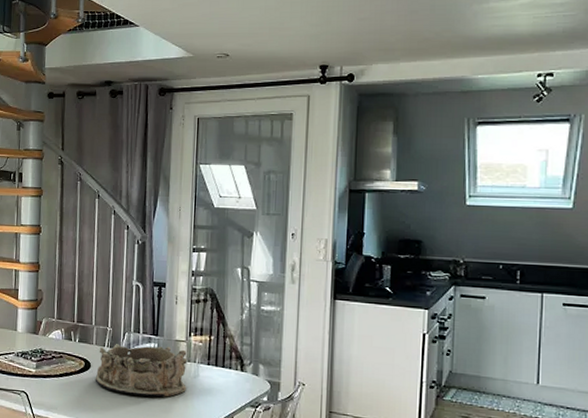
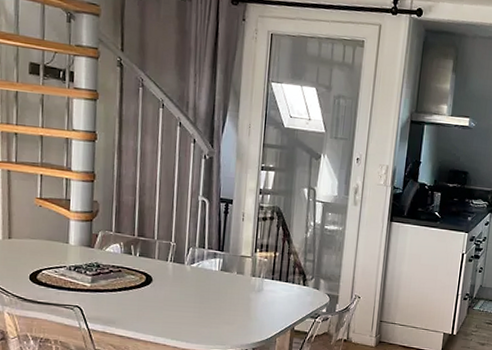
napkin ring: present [95,344,188,398] -> none [156,259,253,311]

